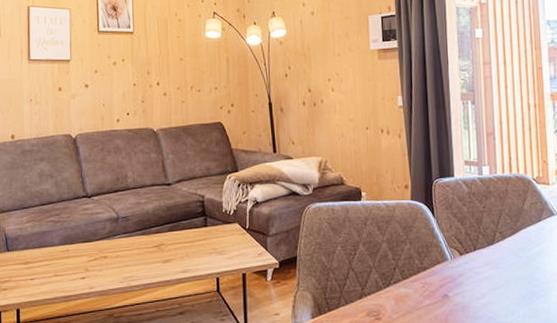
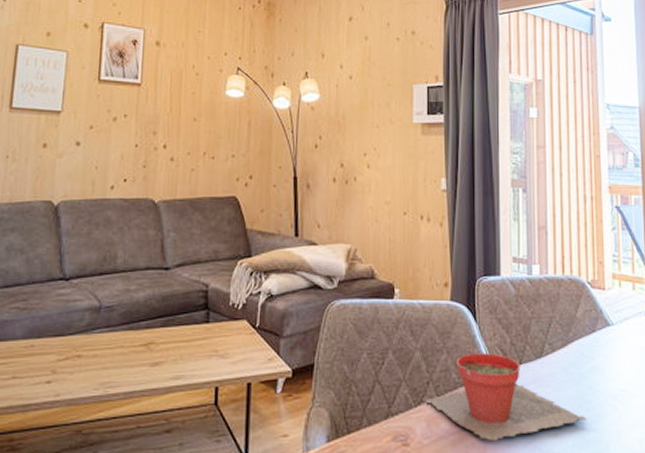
plant pot: none [393,242,536,314] -> present [425,353,587,441]

